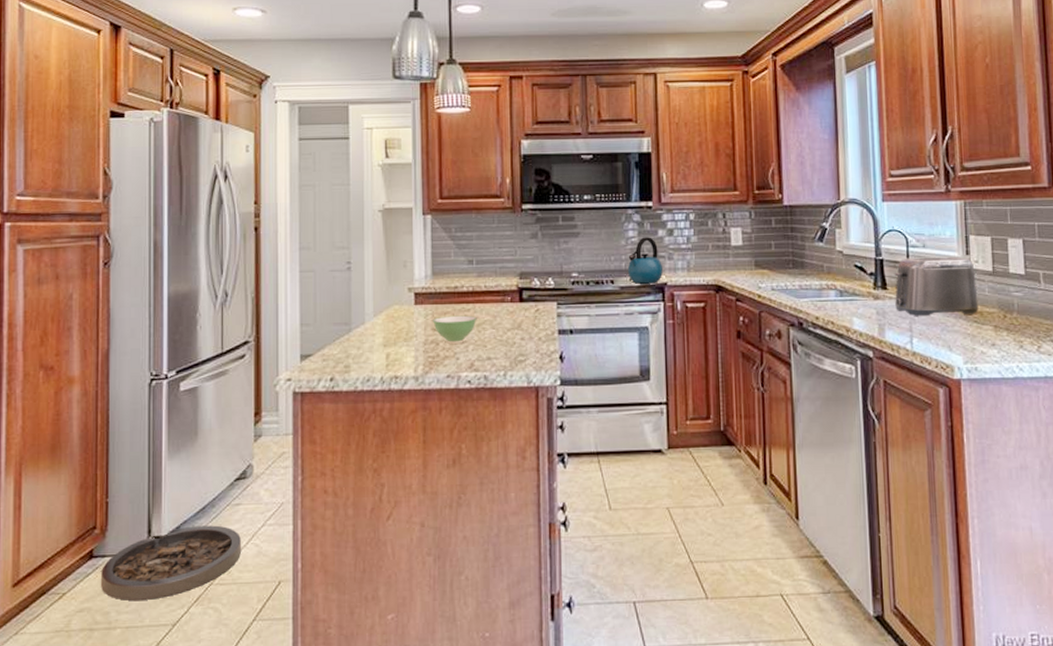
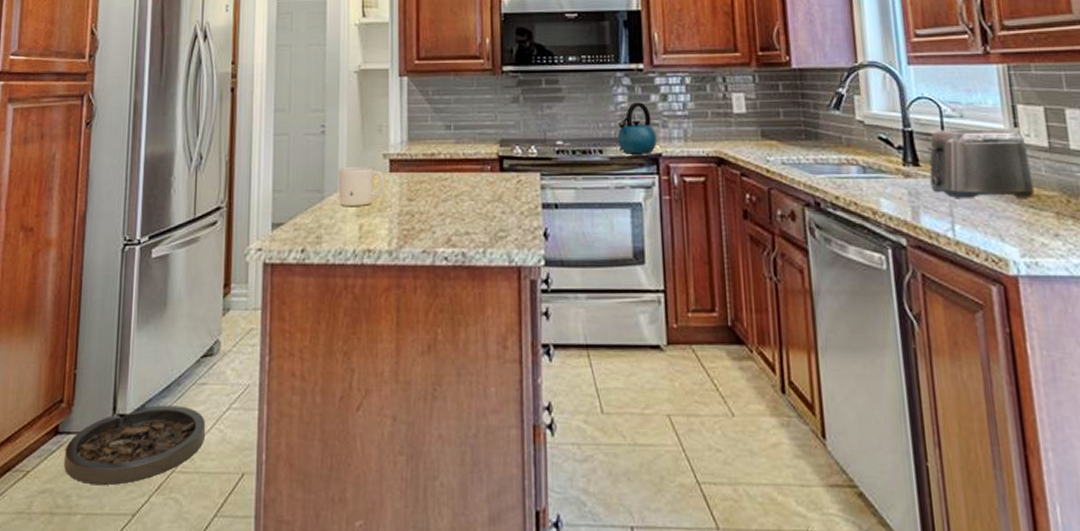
mug: none [364,299,410,337] -> present [338,166,385,206]
bowl: present [433,315,477,345] -> none [408,185,455,217]

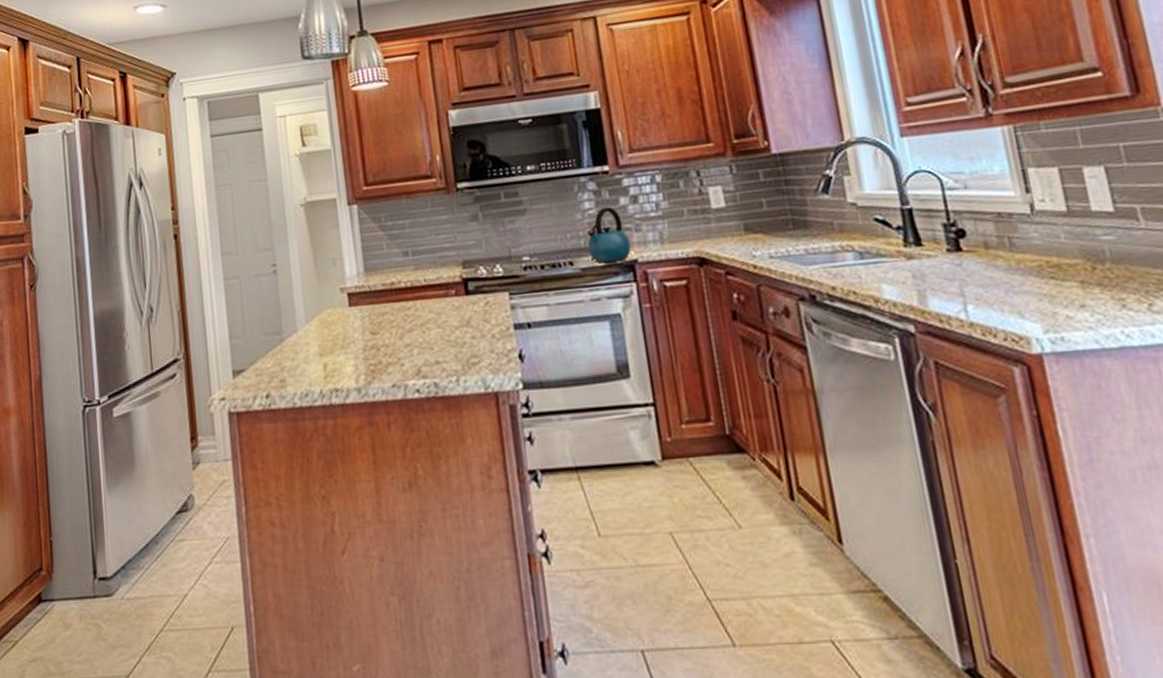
pet bowl: present [64,405,205,485] -> none [51,564,189,649]
mug: present [338,166,385,206] -> none [295,302,346,346]
toaster: present [926,129,1036,199] -> none [929,196,1056,278]

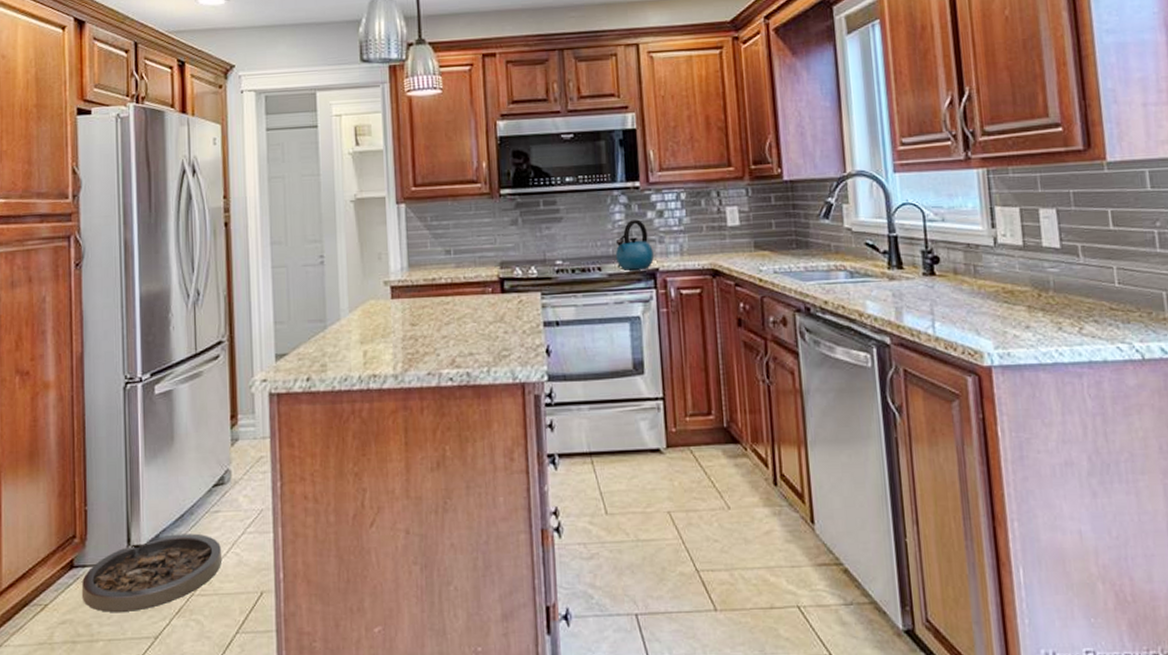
pet bowl: none [51,564,189,649] -> present [82,533,221,612]

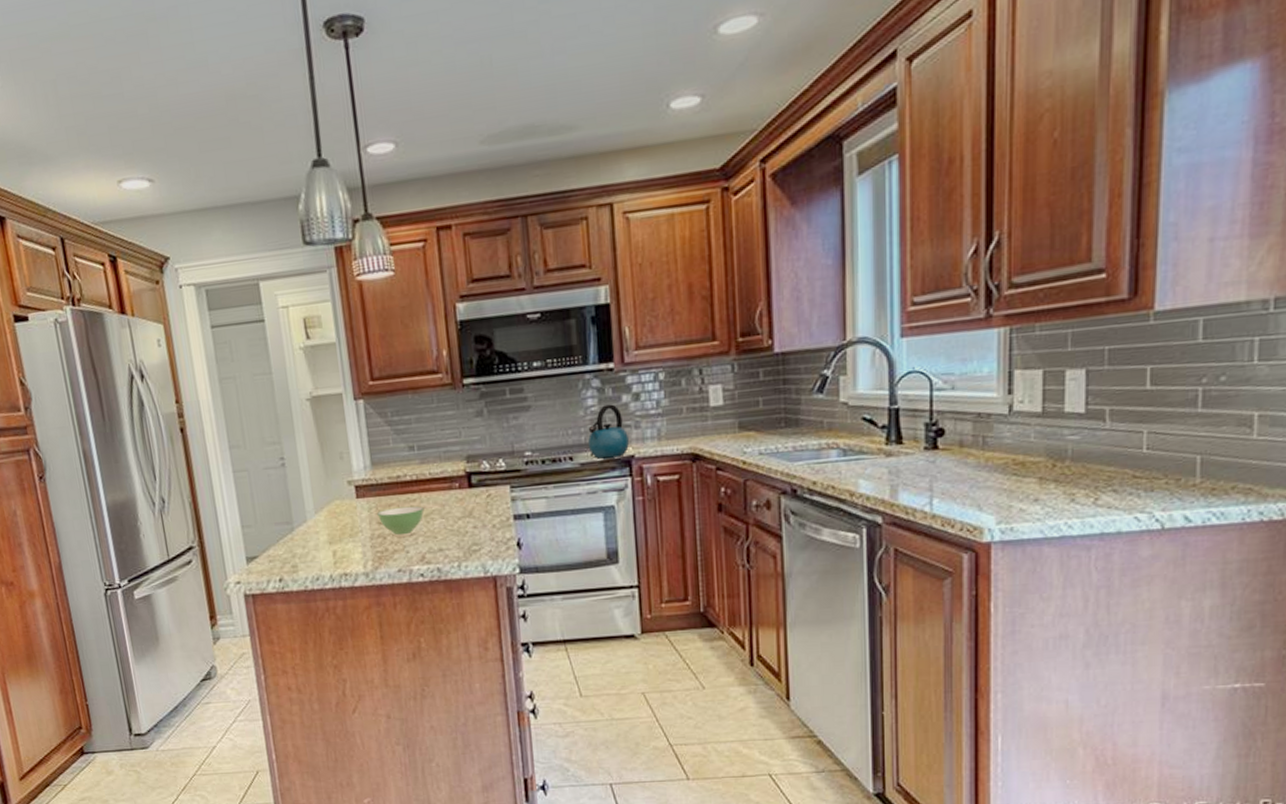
pet bowl: present [82,533,221,612] -> none [94,722,218,790]
bowl: none [411,308,457,341] -> present [377,506,425,538]

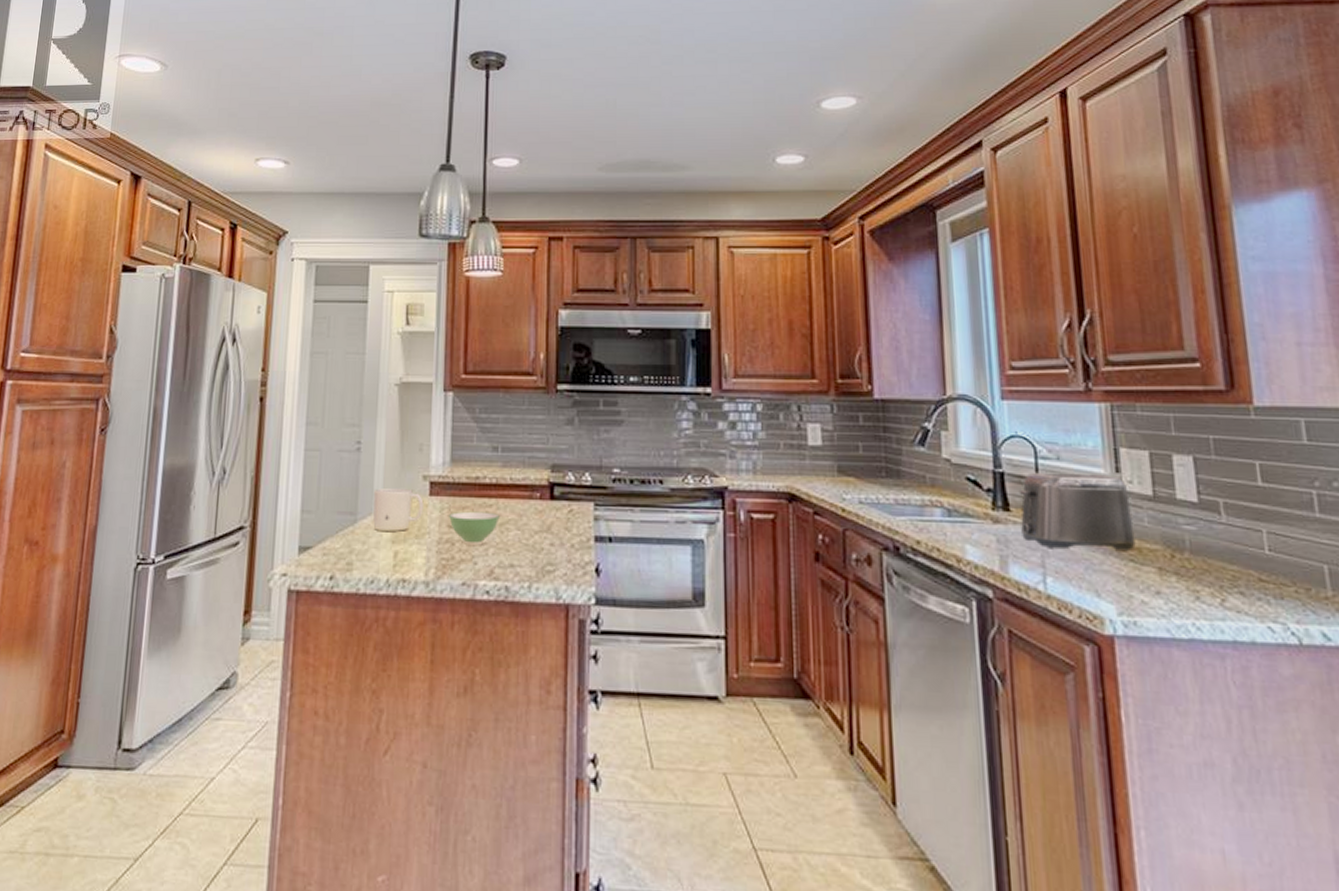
mug: none [304,494,353,535] -> present [373,487,424,531]
kettle: present [587,404,630,459] -> none [679,429,724,487]
toaster: none [912,397,1022,474] -> present [1018,472,1137,552]

